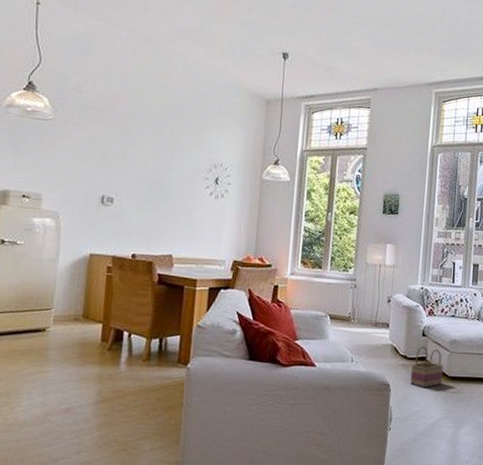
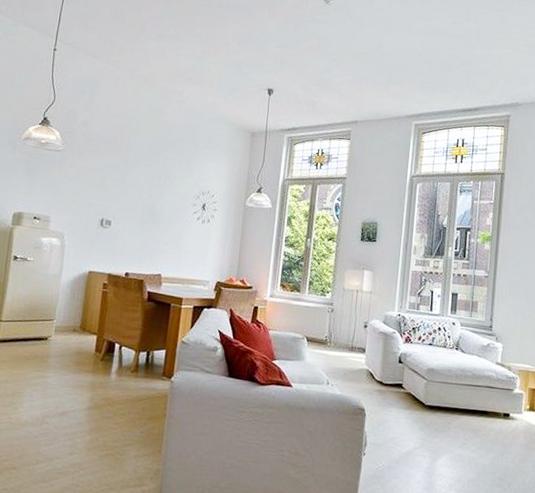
basket: present [410,346,444,388] -> none [386,373,421,416]

